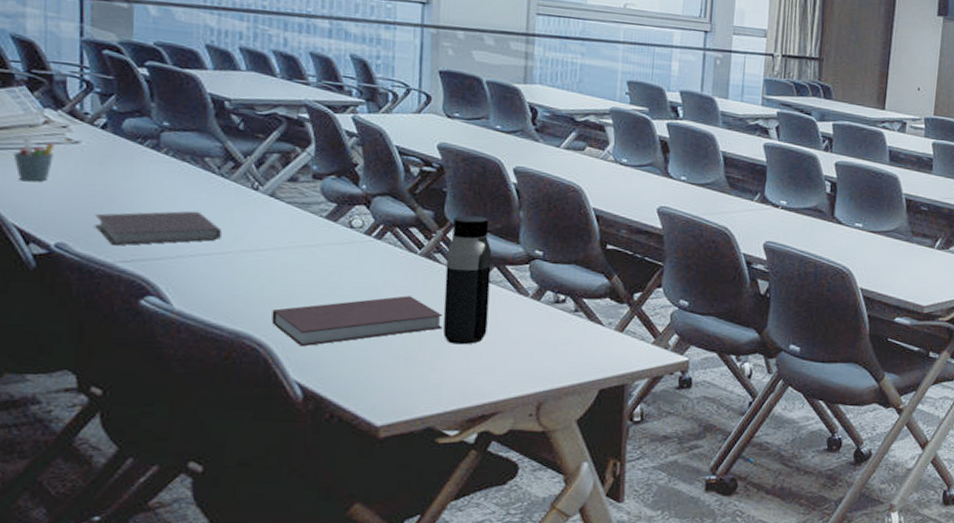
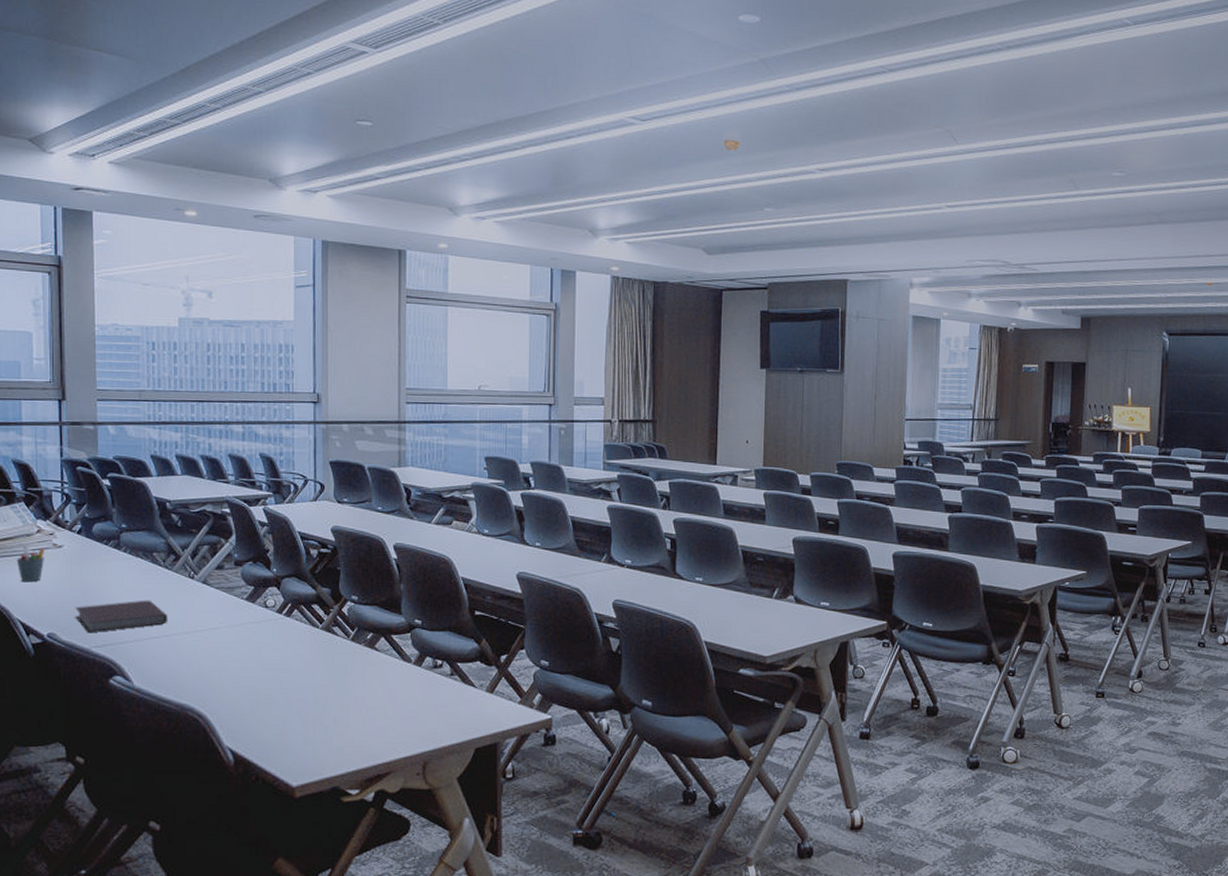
notebook: present [271,296,443,347] -> none [208,667,342,716]
water bottle: present [442,215,492,345] -> none [342,591,379,710]

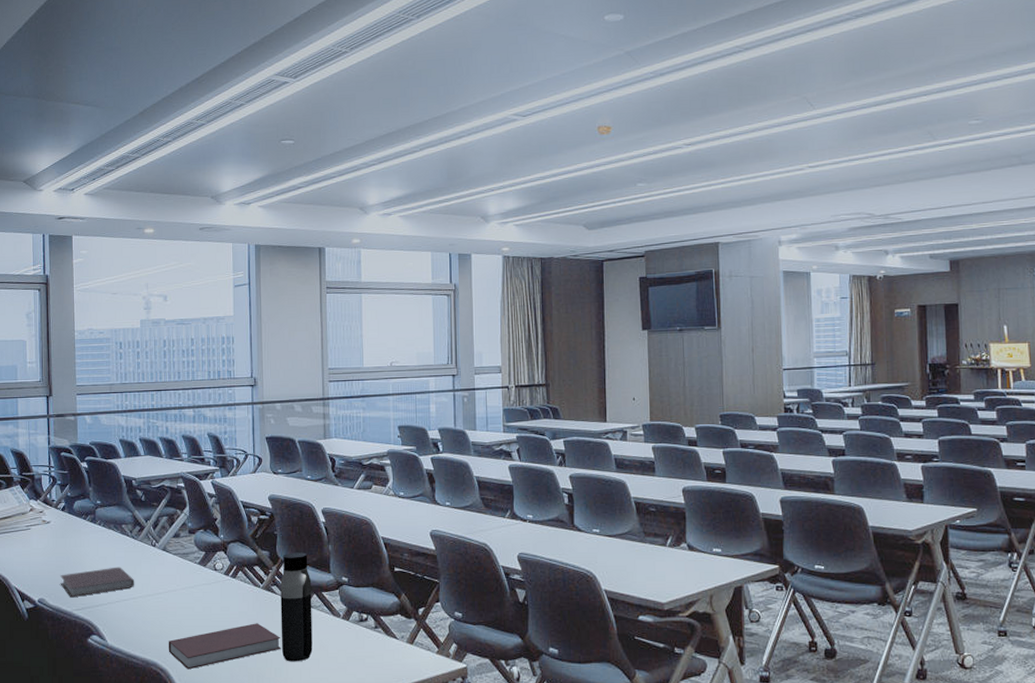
pen holder: present [16,545,46,583] -> none [14,522,37,555]
notebook: none [208,667,342,716] -> present [168,623,281,670]
water bottle: none [342,591,379,710] -> present [280,552,313,662]

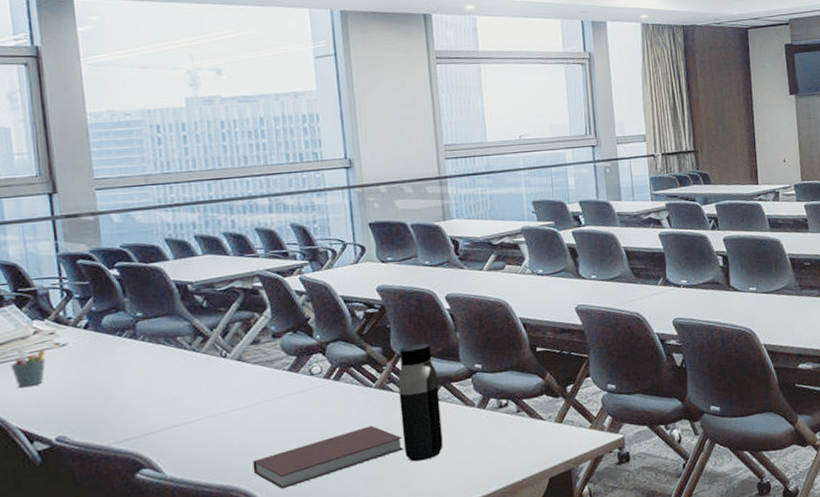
pen holder: none [14,522,37,555] -> present [10,348,46,388]
notebook: present [60,567,135,598] -> none [88,385,201,430]

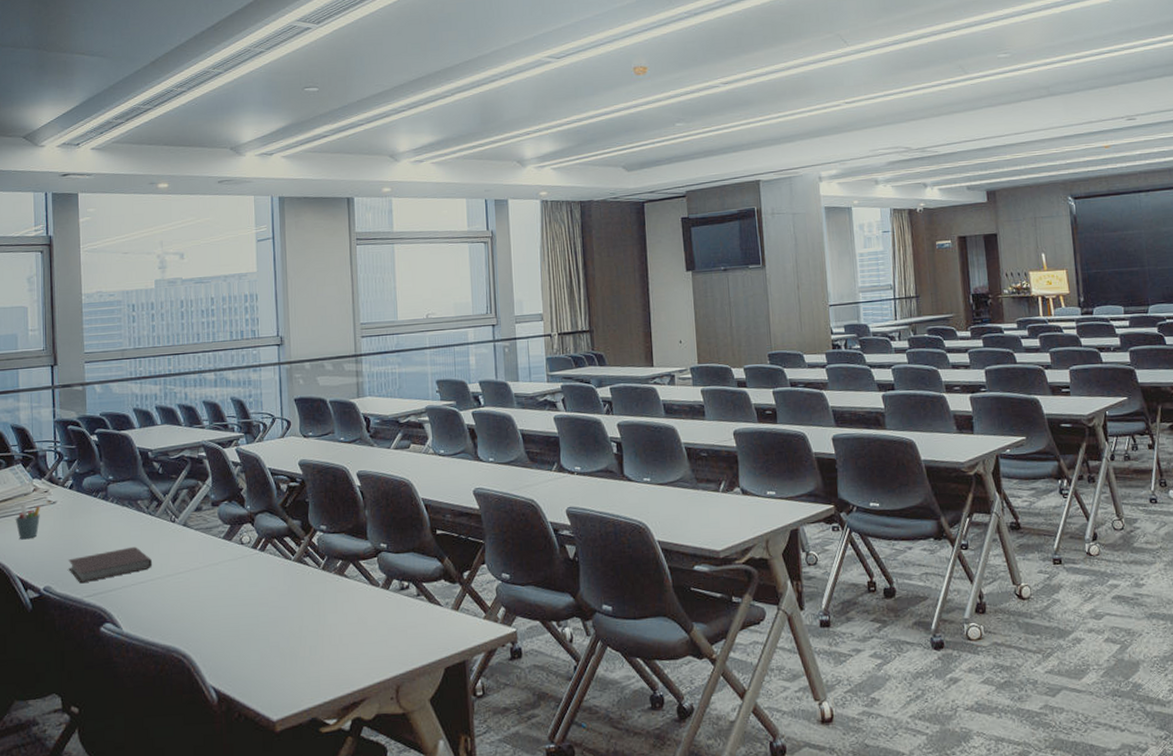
notebook: none [88,385,201,430] -> present [68,546,153,584]
notebook: present [252,425,404,489] -> none [191,598,316,654]
water bottle: present [398,343,443,462] -> none [313,519,350,638]

